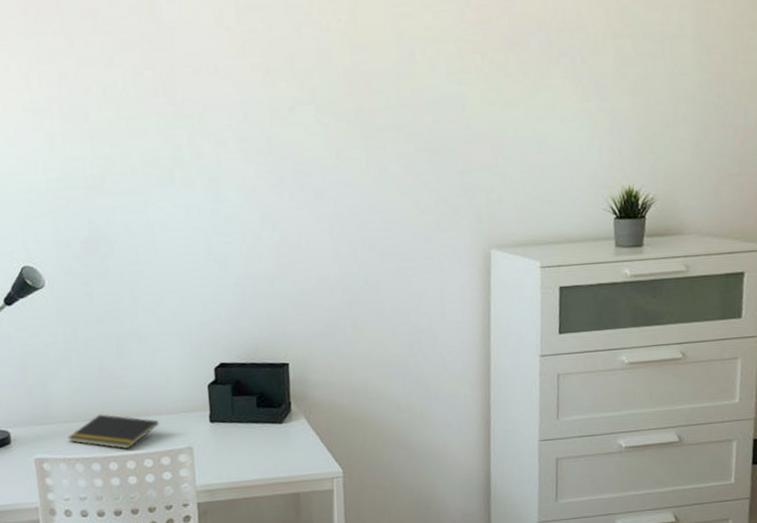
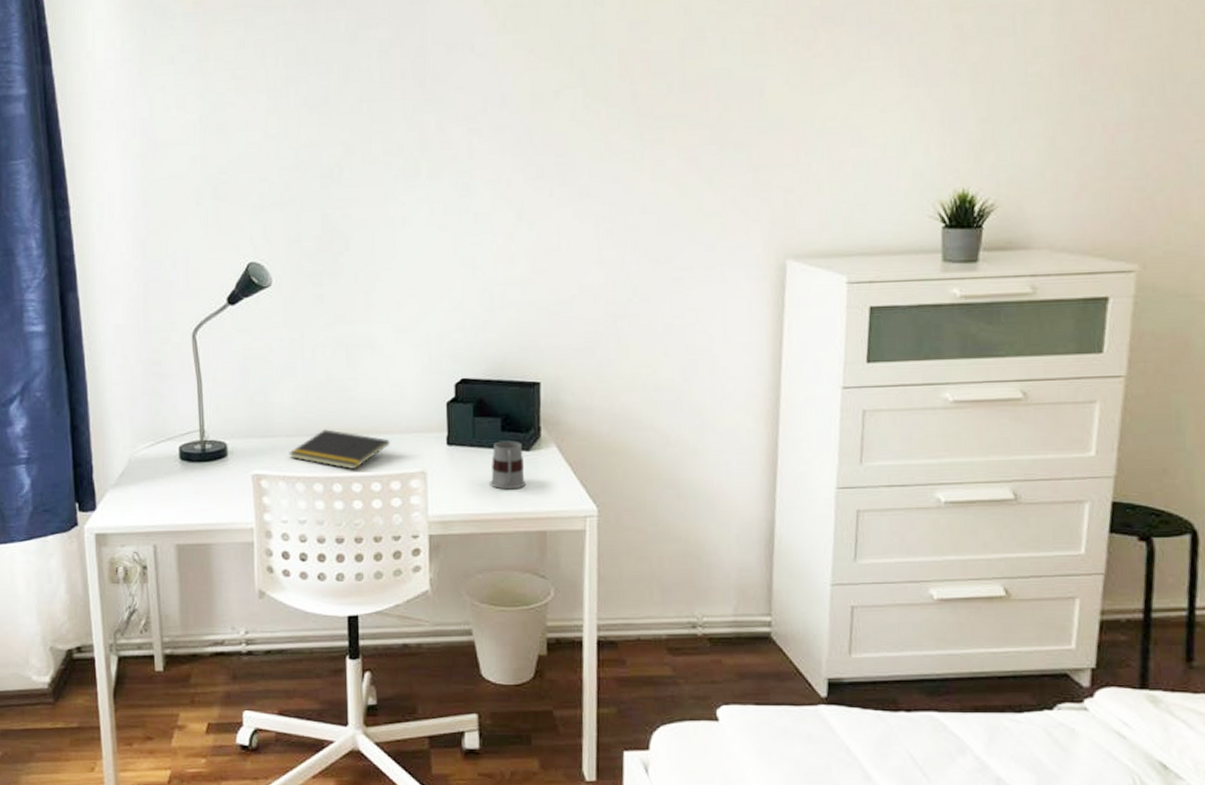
mug: none [249,415,281,459] -> present [490,441,527,490]

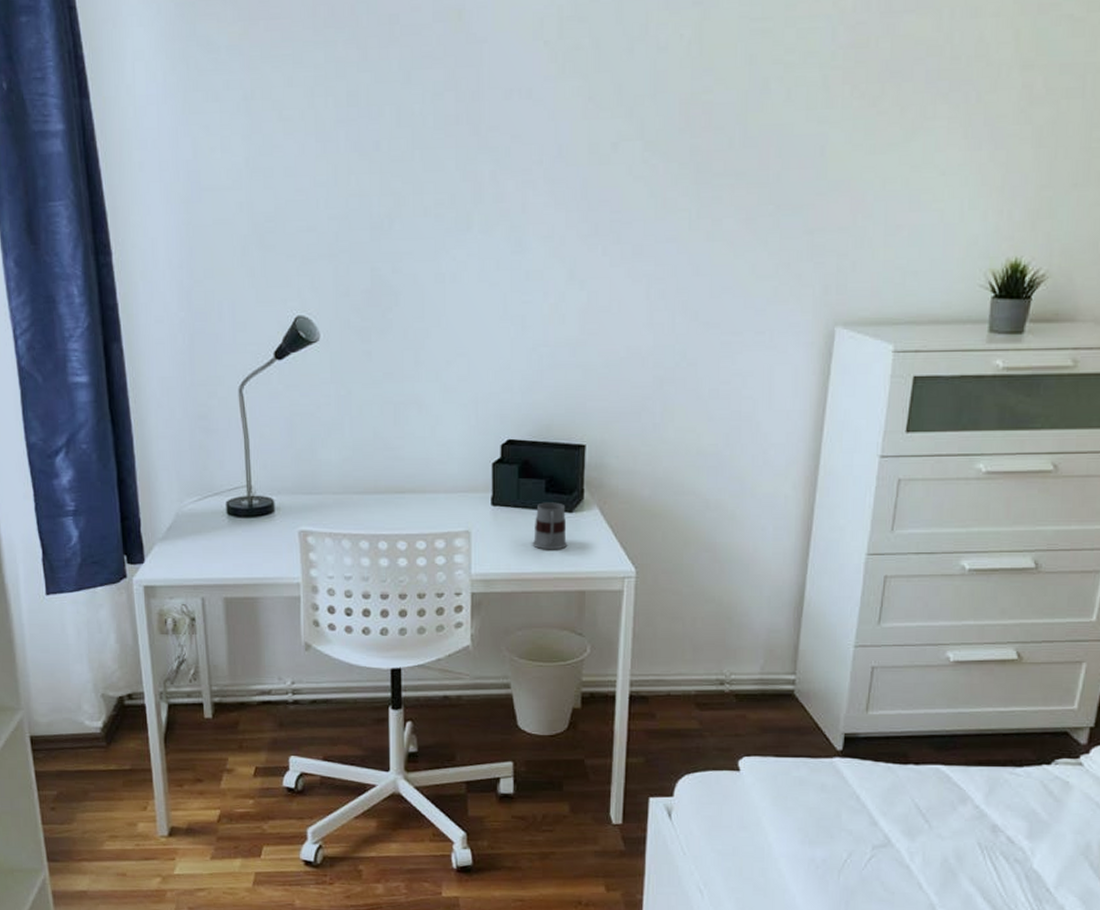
notepad: present [289,429,390,470] -> none [335,487,435,528]

